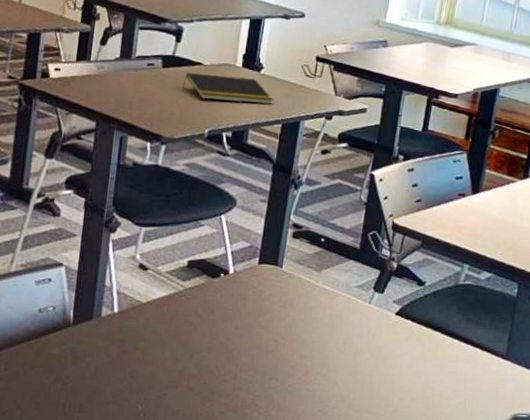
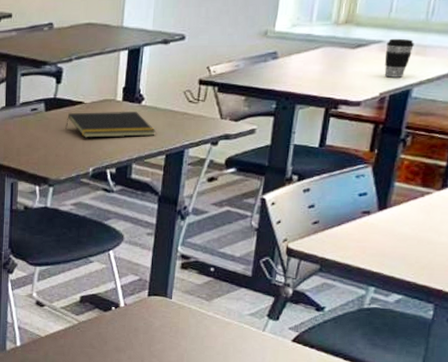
coffee cup: none [477,43,501,78] -> present [384,38,414,78]

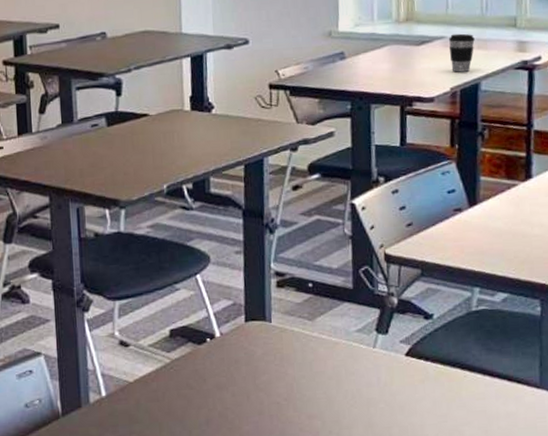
notepad: present [65,111,155,138] -> none [131,121,230,153]

